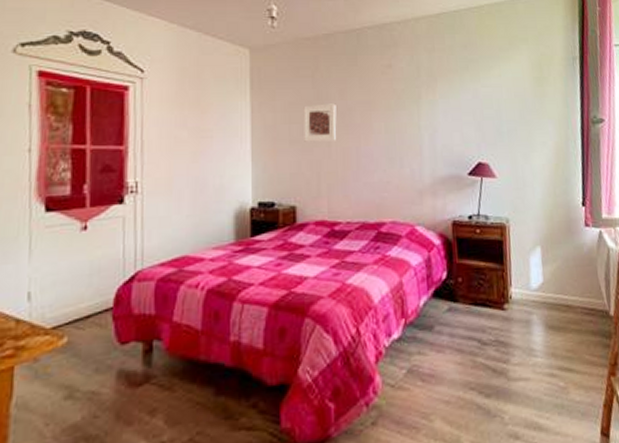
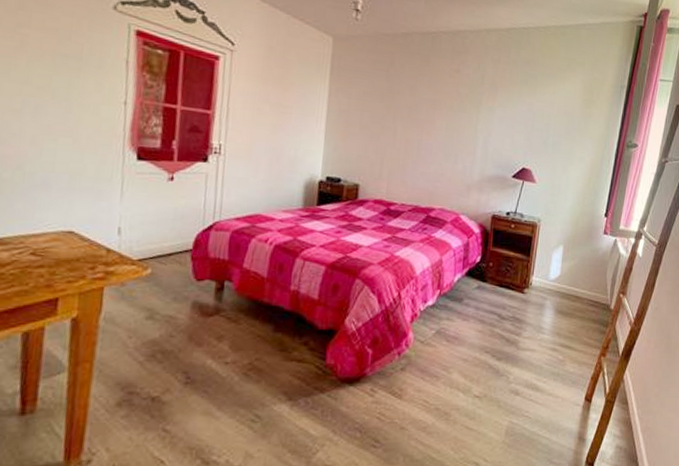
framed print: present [303,103,337,142] -> none [373,96,405,132]

